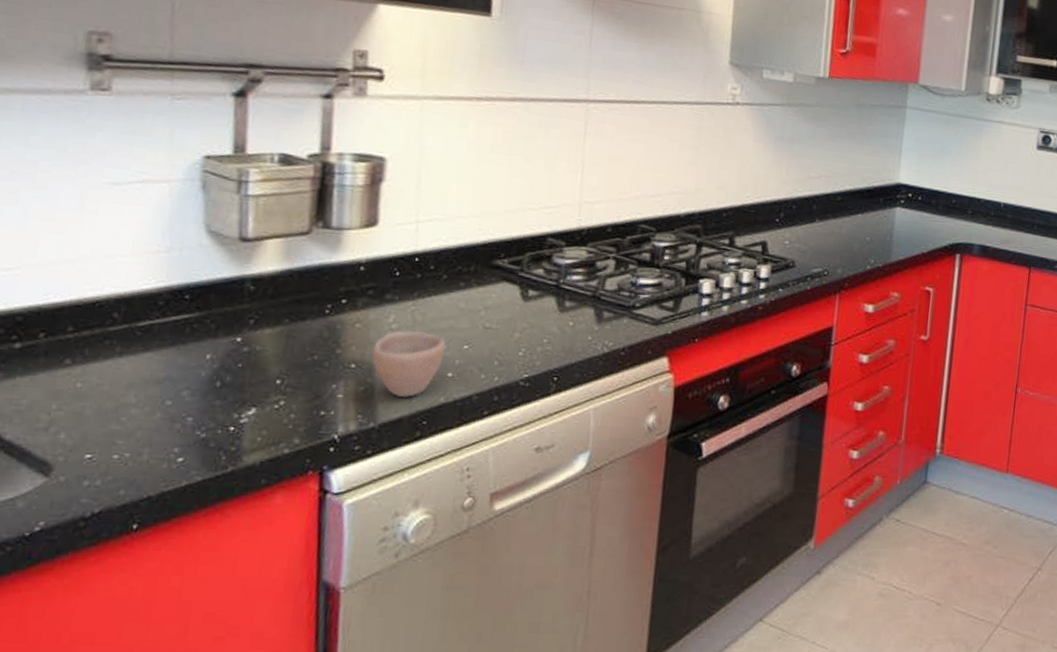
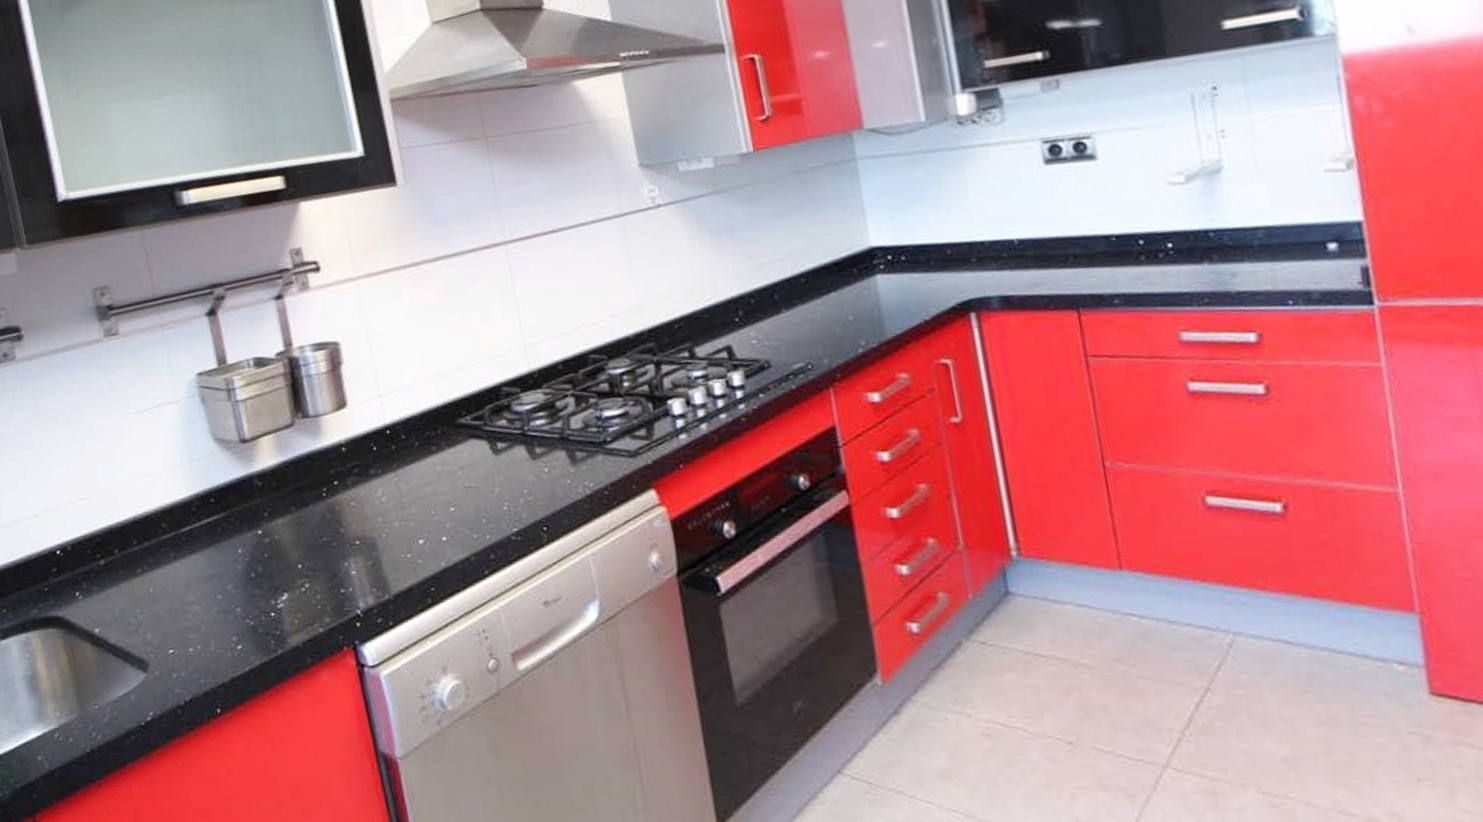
cup: present [372,330,447,398] -> none [370,500,435,568]

